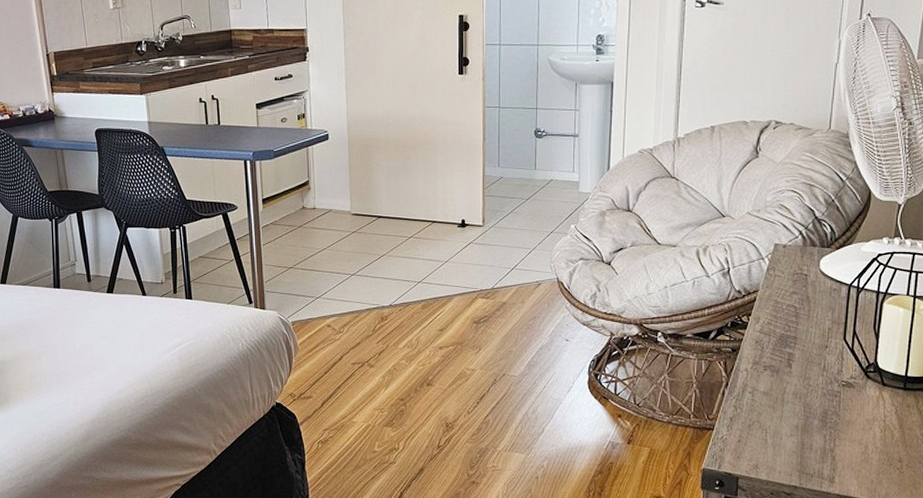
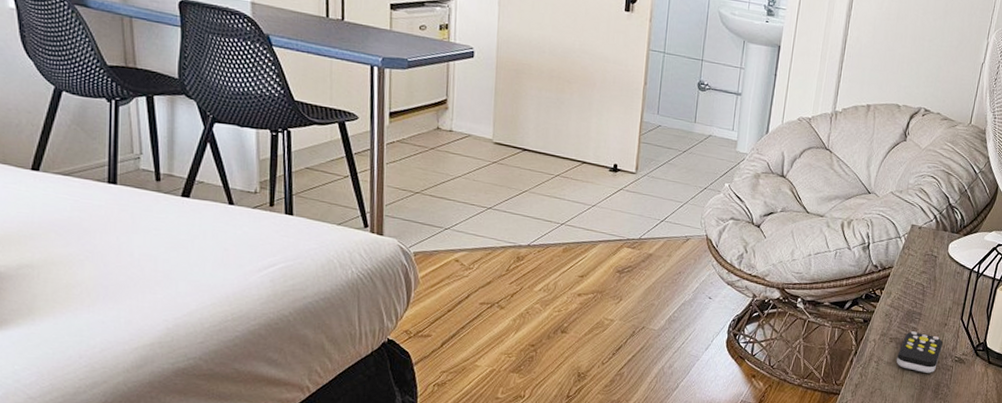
remote control: none [773,357,826,401] -> present [896,331,943,373]

